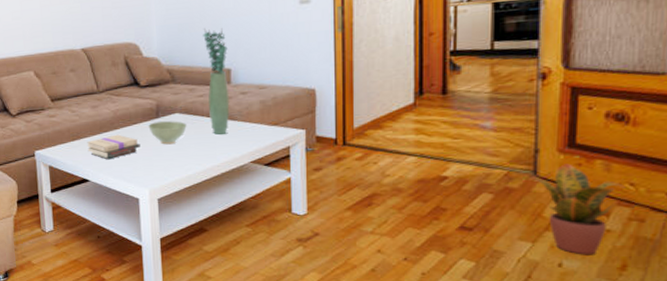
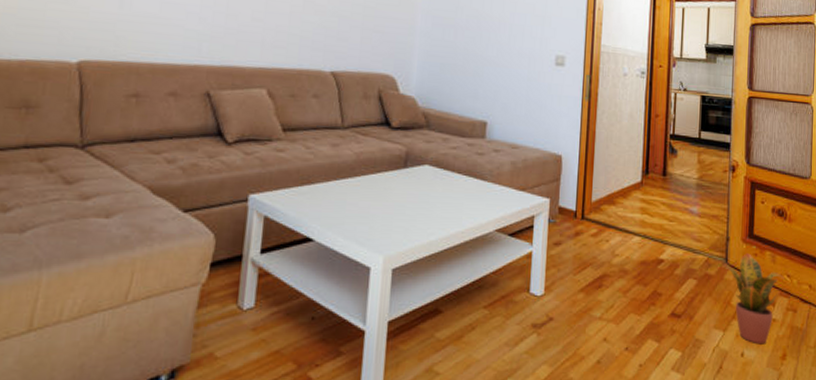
books: present [87,134,140,160] -> none [317,183,382,215]
bowl: present [148,121,187,145] -> none [393,172,436,202]
vase: present [203,28,230,135] -> none [460,73,486,195]

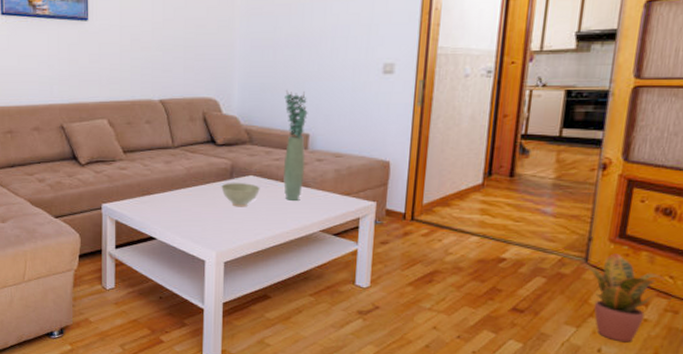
bowl: none [393,172,436,202] -> present [221,183,260,207]
vase: none [460,73,486,195] -> present [283,90,308,201]

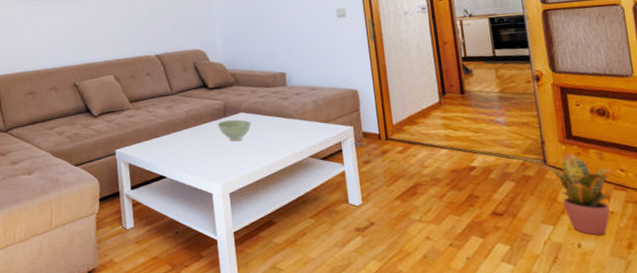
vase: present [283,90,308,201] -> none [260,37,288,132]

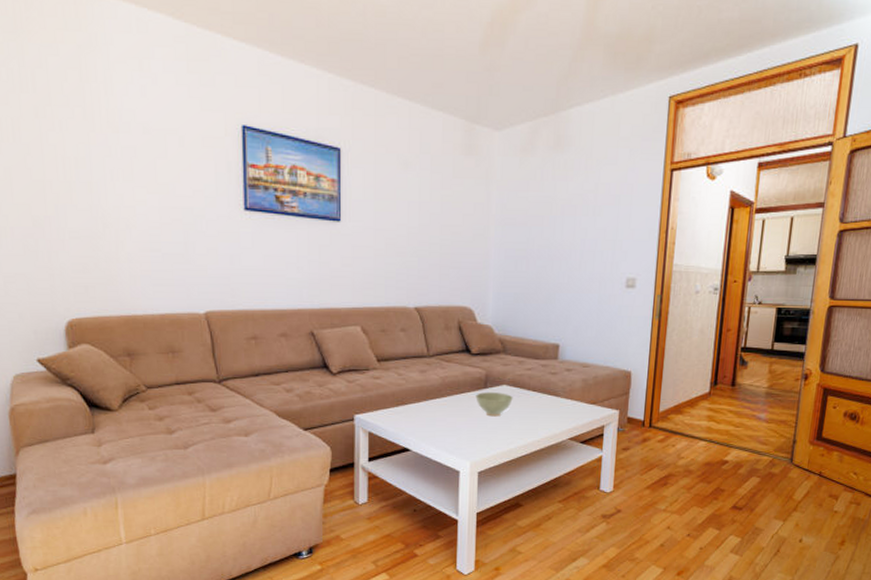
potted plant: present [541,153,619,236] -> none [787,454,851,532]

